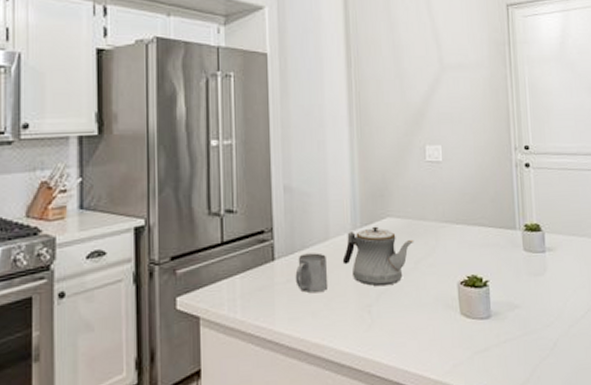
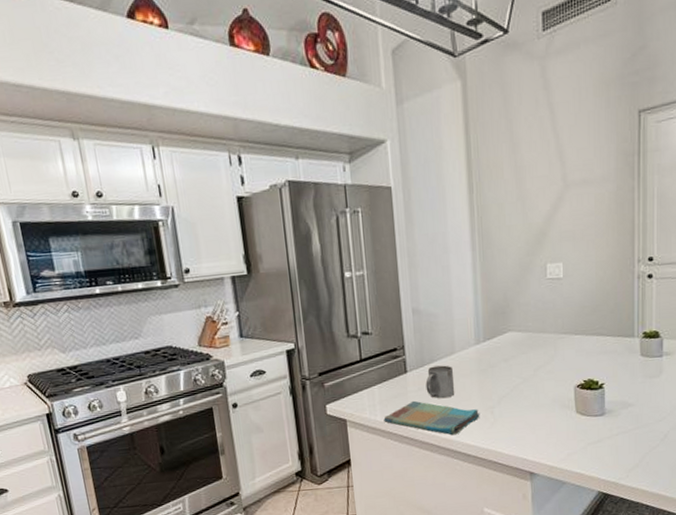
dish towel: none [244,294,356,340] -> present [383,400,480,436]
teapot: present [342,226,414,287] -> none [467,340,534,391]

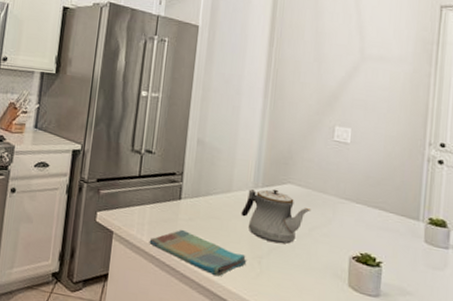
mug: present [425,365,455,399] -> none [196,199,228,236]
teapot: none [467,340,534,391] -> present [241,188,312,244]

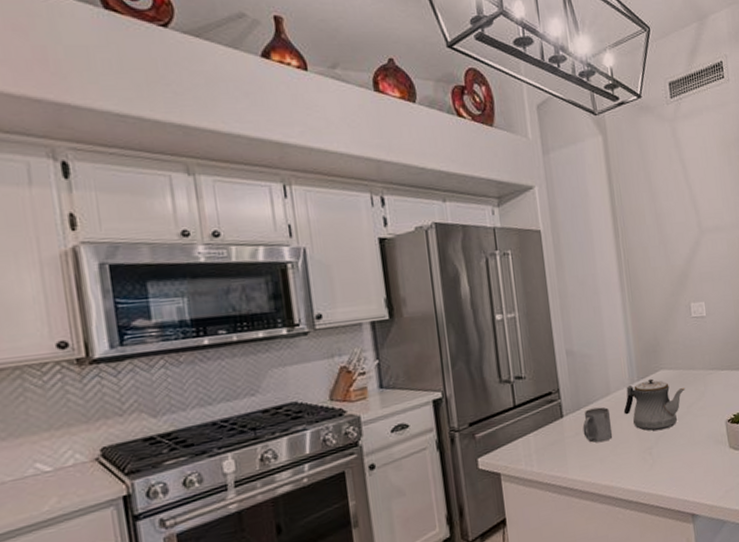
dish towel: present [149,229,247,277] -> none [540,446,639,482]
mug: none [196,199,228,236] -> present [582,407,613,443]

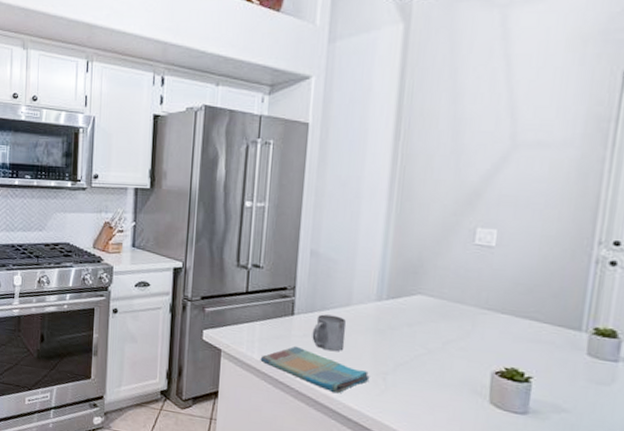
dish towel: none [540,446,639,482] -> present [260,346,370,394]
teapot: present [623,378,686,431] -> none [362,300,446,360]

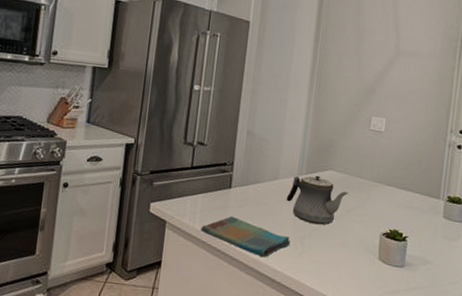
mug: present [312,314,347,352] -> none [245,187,274,220]
teapot: none [362,300,446,360] -> present [286,175,349,225]

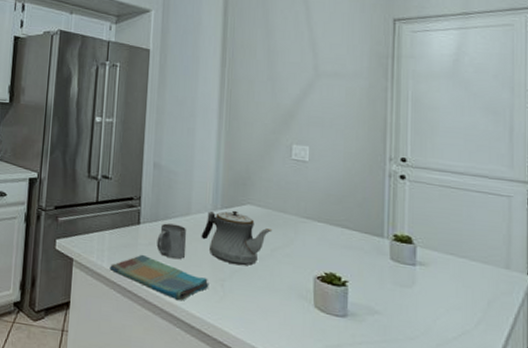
mug: none [245,187,274,220] -> present [156,223,187,260]

